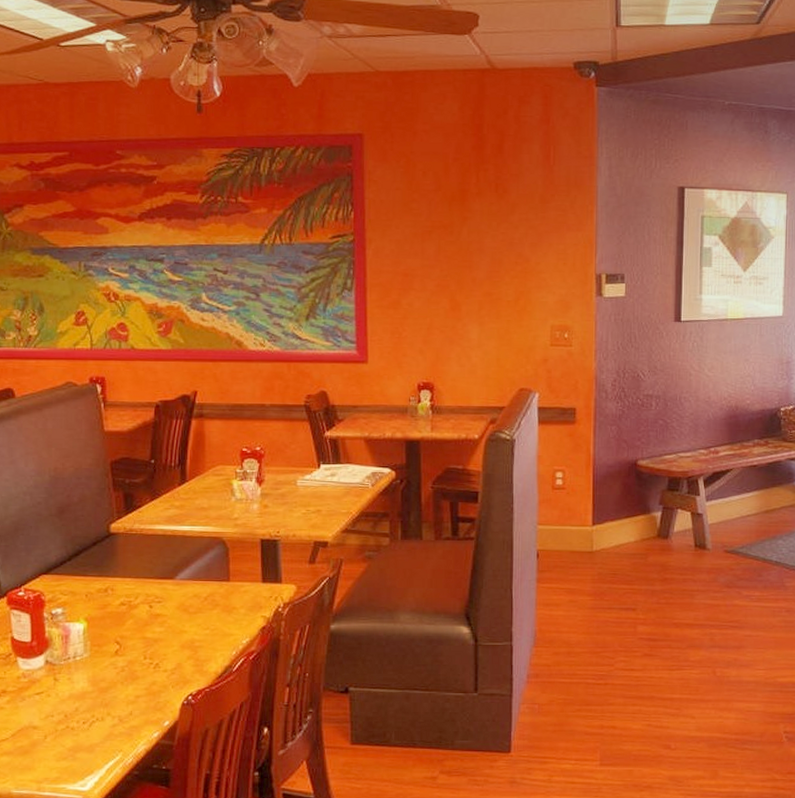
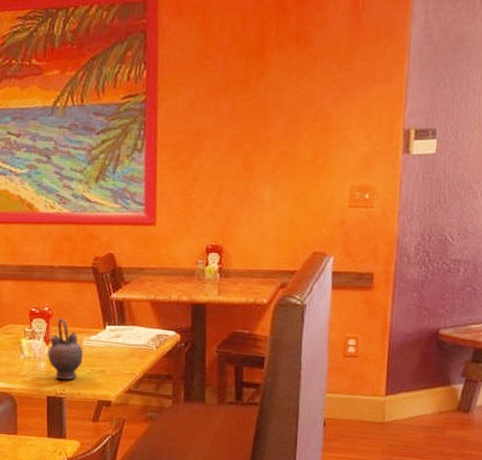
teapot: none [260,457,297,522] -> present [48,318,83,380]

